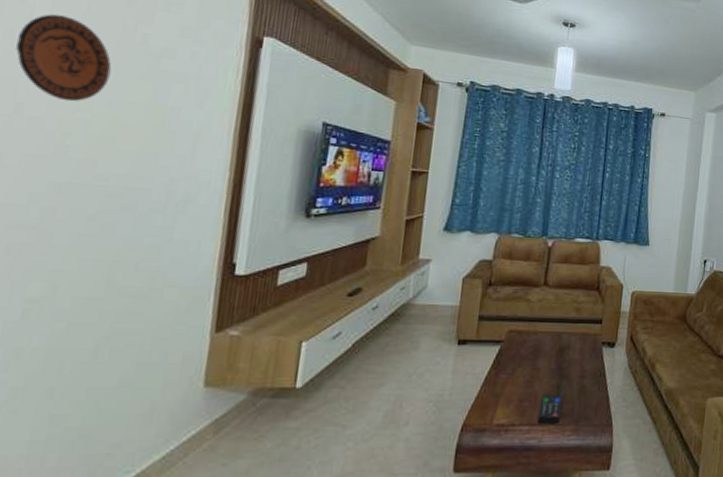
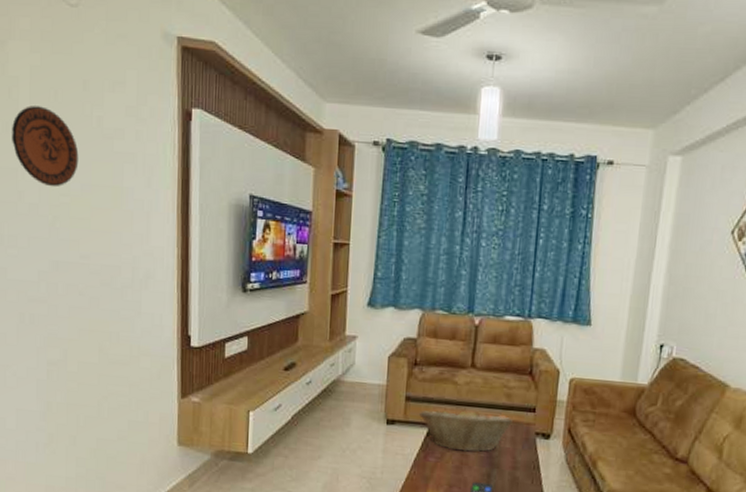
fruit basket: none [491,323,581,367] -> present [418,408,513,453]

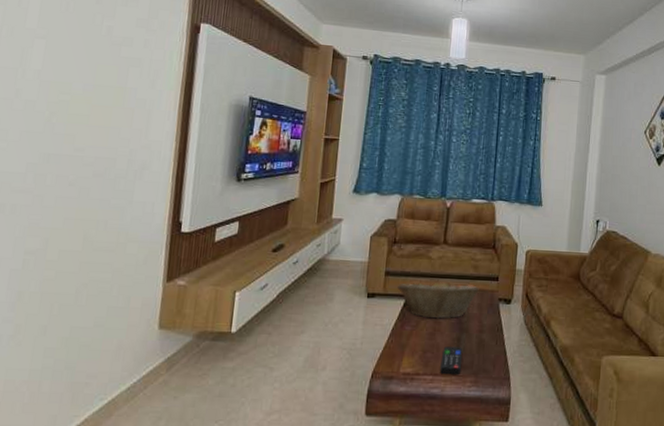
decorative plate: present [12,106,79,187] -> none [15,14,85,86]

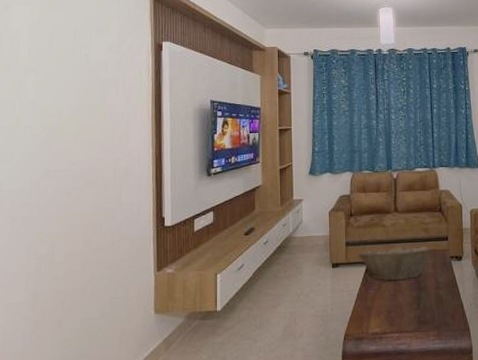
remote control: present [440,346,463,374] -> none [405,304,424,330]

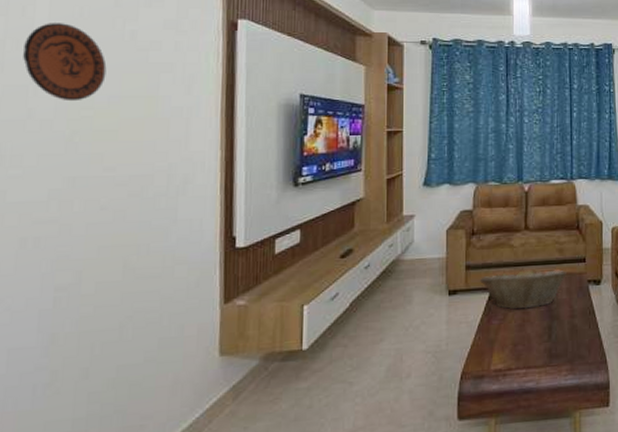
decorative plate: none [12,51,69,112] -> present [23,23,107,102]

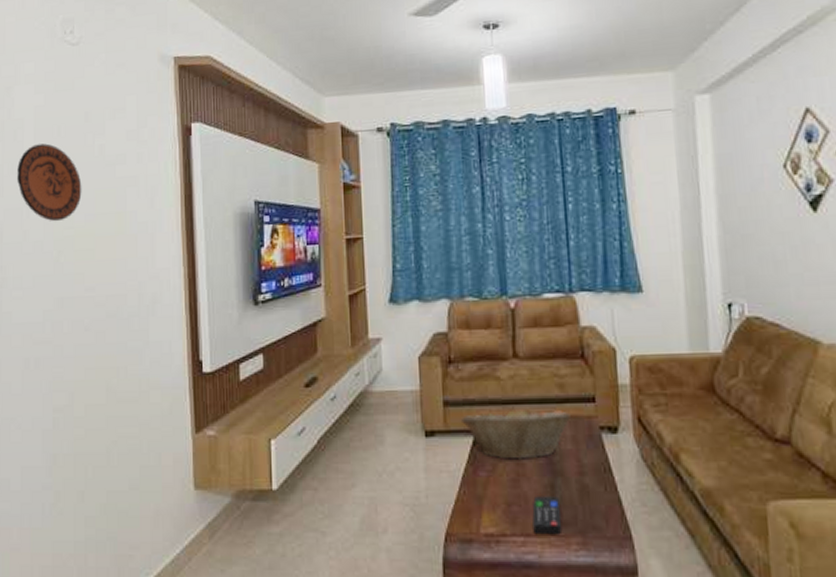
remote control: none [533,335,556,365] -> present [532,496,561,533]

